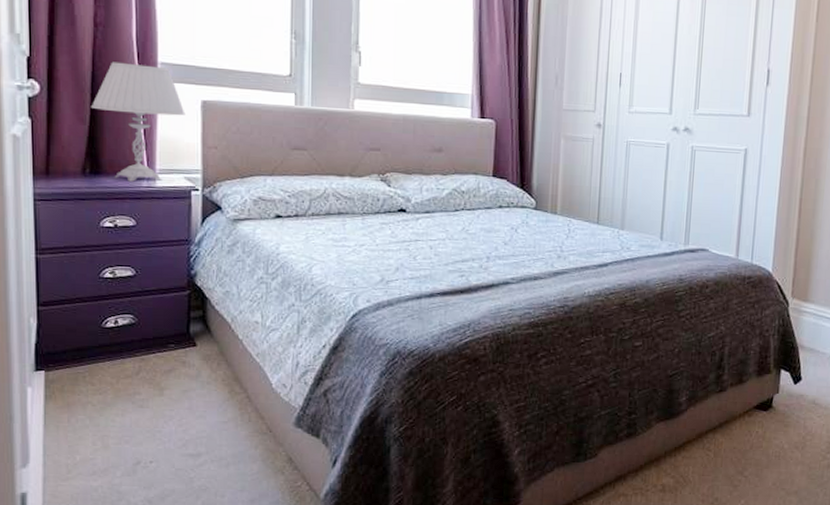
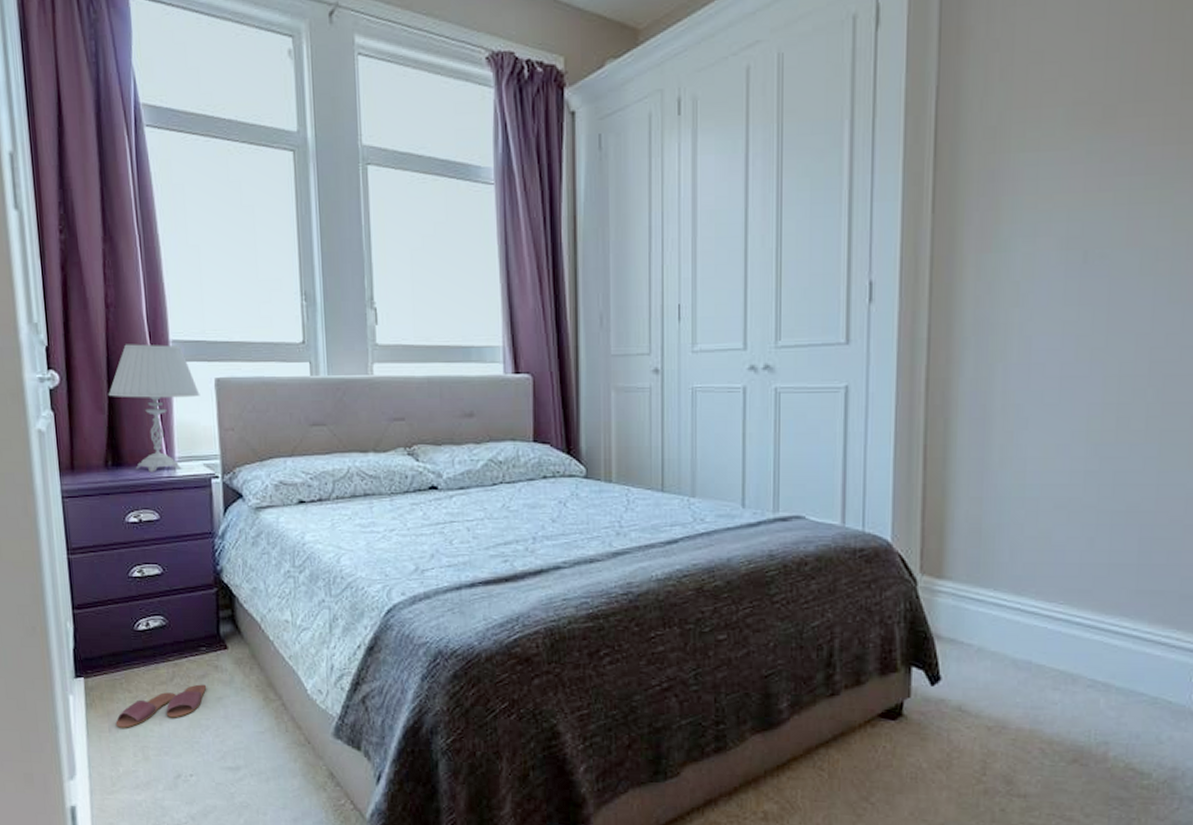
slippers: none [75,378,173,419] -> present [115,684,207,728]

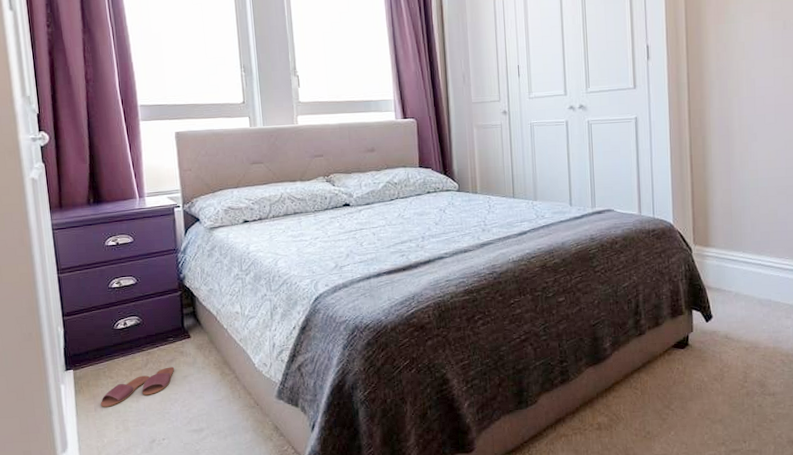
table lamp: present [108,344,200,472] -> none [89,108,164,206]

